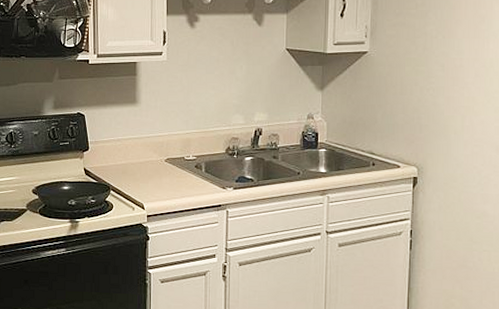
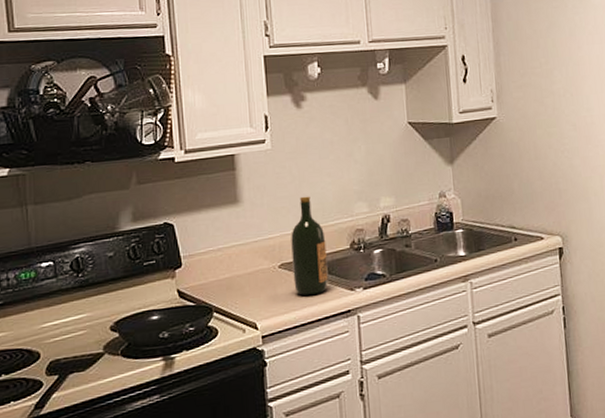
wine bottle: none [176,104,206,188] -> present [291,196,328,296]

